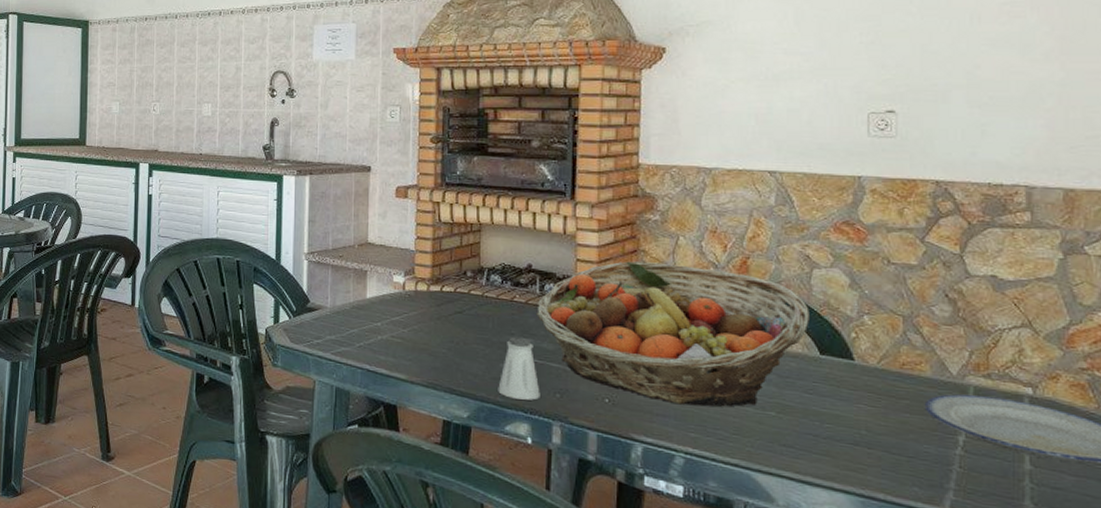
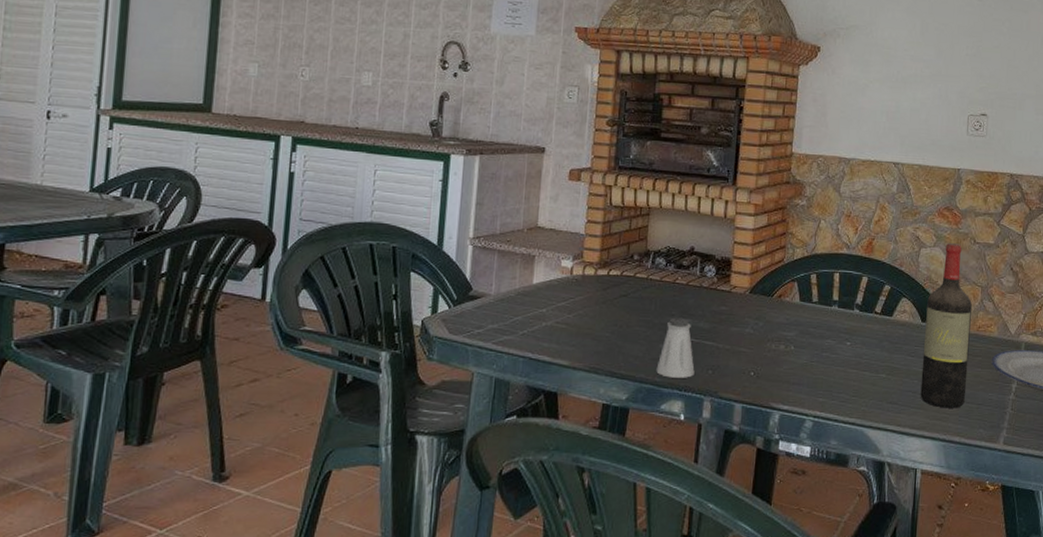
fruit basket: present [537,261,809,407] -> none [696,243,916,373]
wine bottle: none [824,263,890,459] -> present [920,243,972,408]

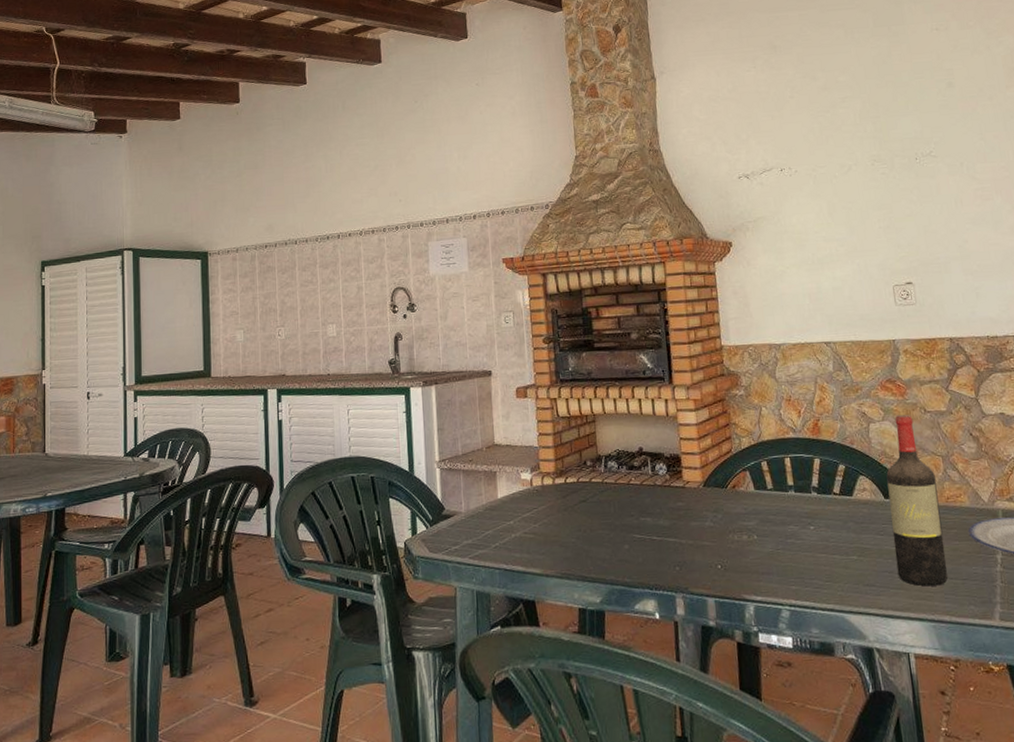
saltshaker: present [656,317,695,378] -> none [624,517,663,578]

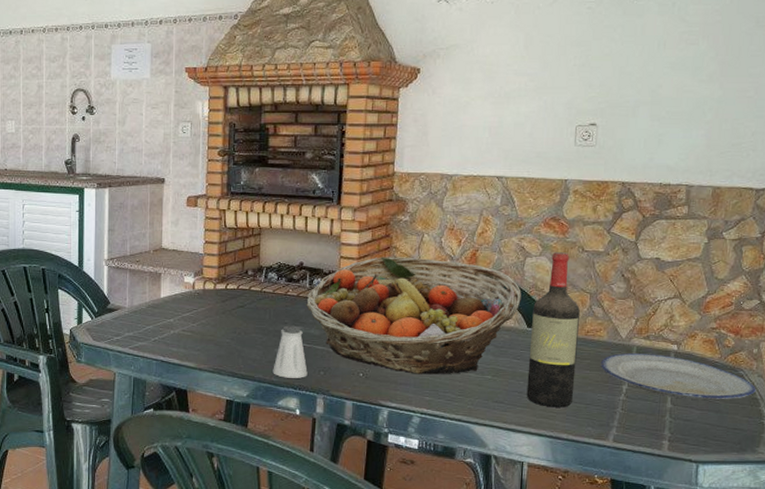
saltshaker: none [624,517,663,578] -> present [273,325,308,378]
fruit basket: none [651,433,873,561] -> present [306,257,522,375]

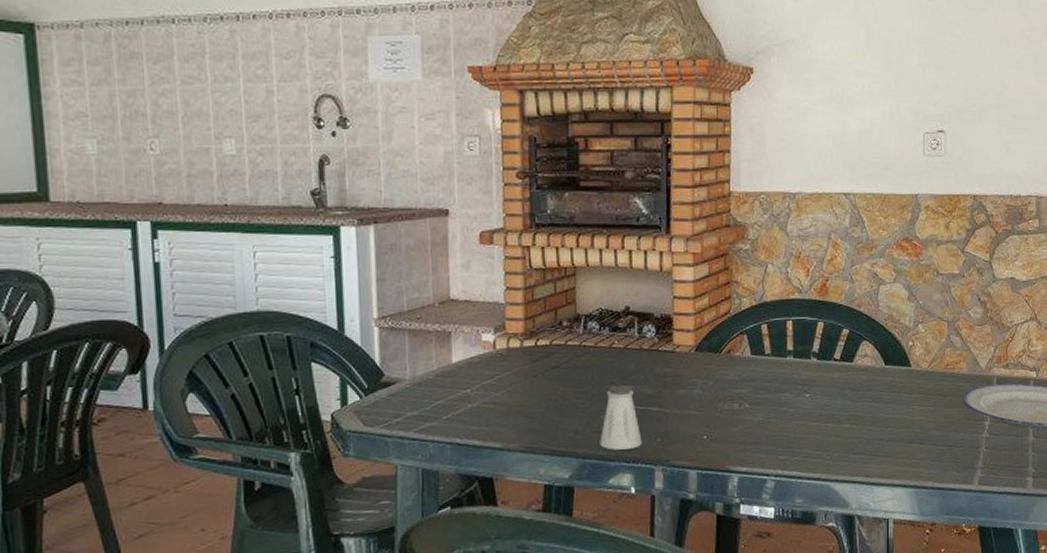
fruit basket: present [306,257,522,375] -> none [636,292,877,430]
wine bottle: present [526,252,580,408] -> none [888,277,938,454]

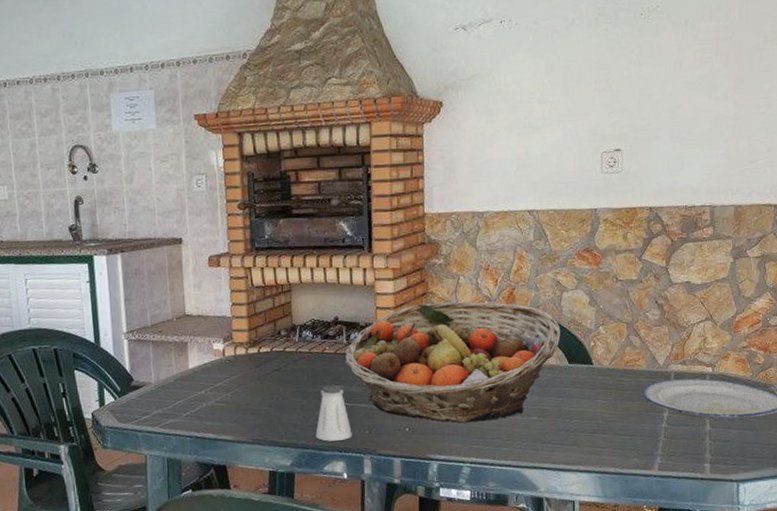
fruit basket: none [636,292,877,430] -> present [345,302,561,423]

